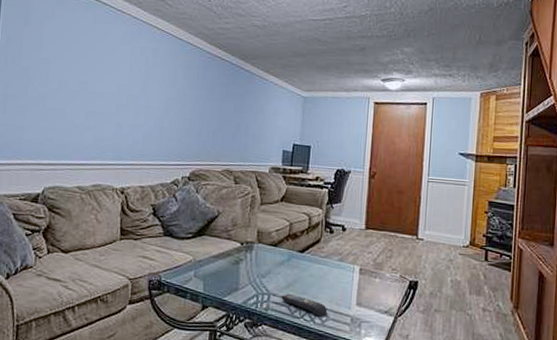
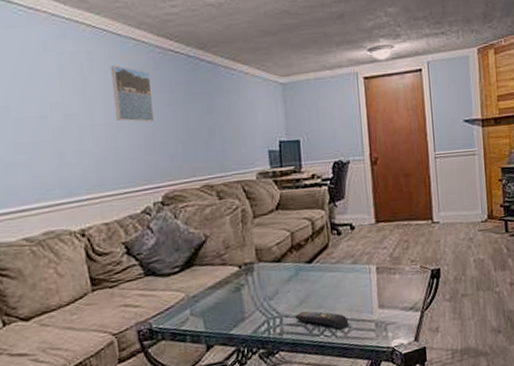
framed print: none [165,62,199,112] -> present [110,65,155,123]

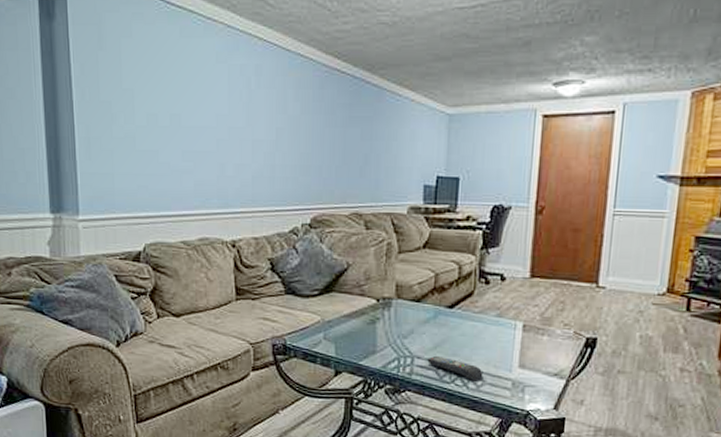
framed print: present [110,65,155,123] -> none [276,81,314,143]

